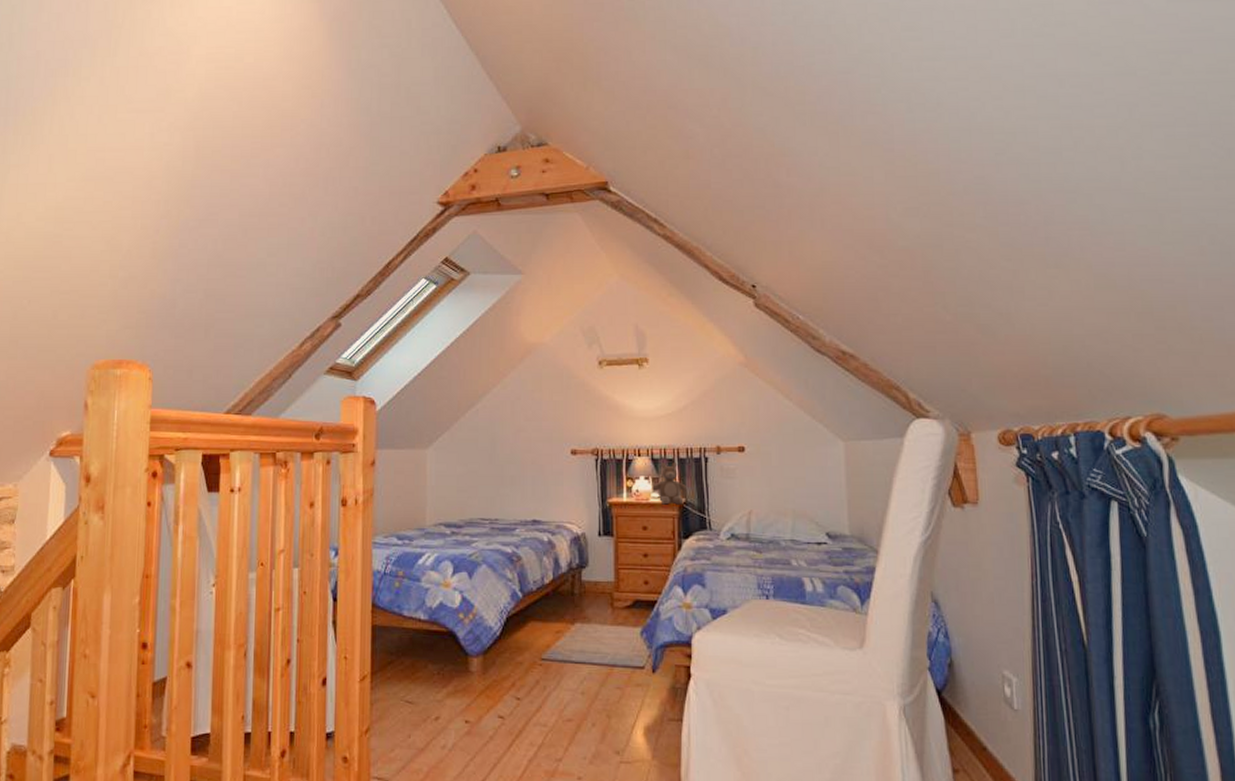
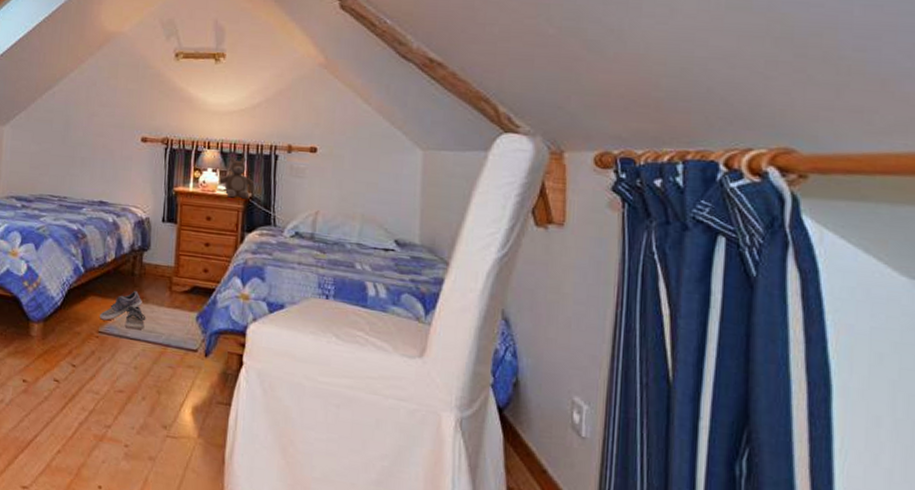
shoe: none [542,610,590,652] -> present [100,290,146,329]

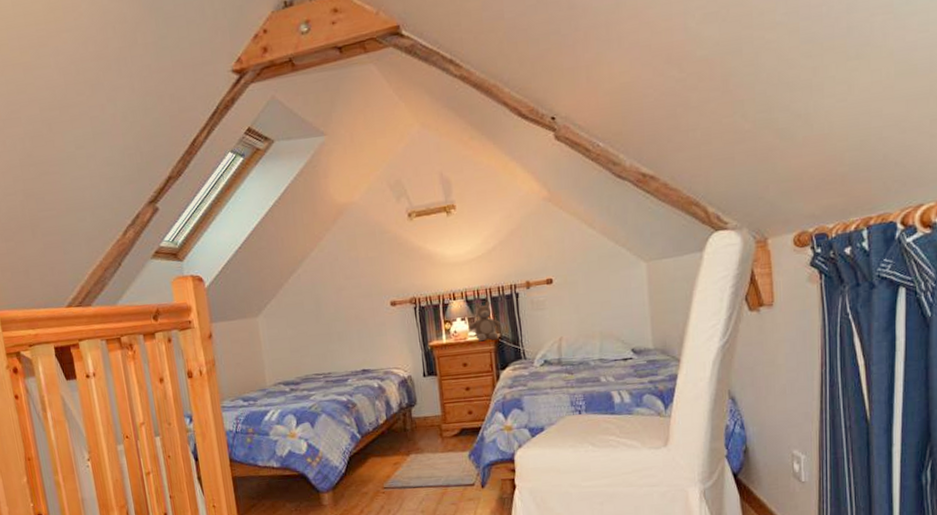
shoe: present [100,290,146,329] -> none [382,443,425,479]

